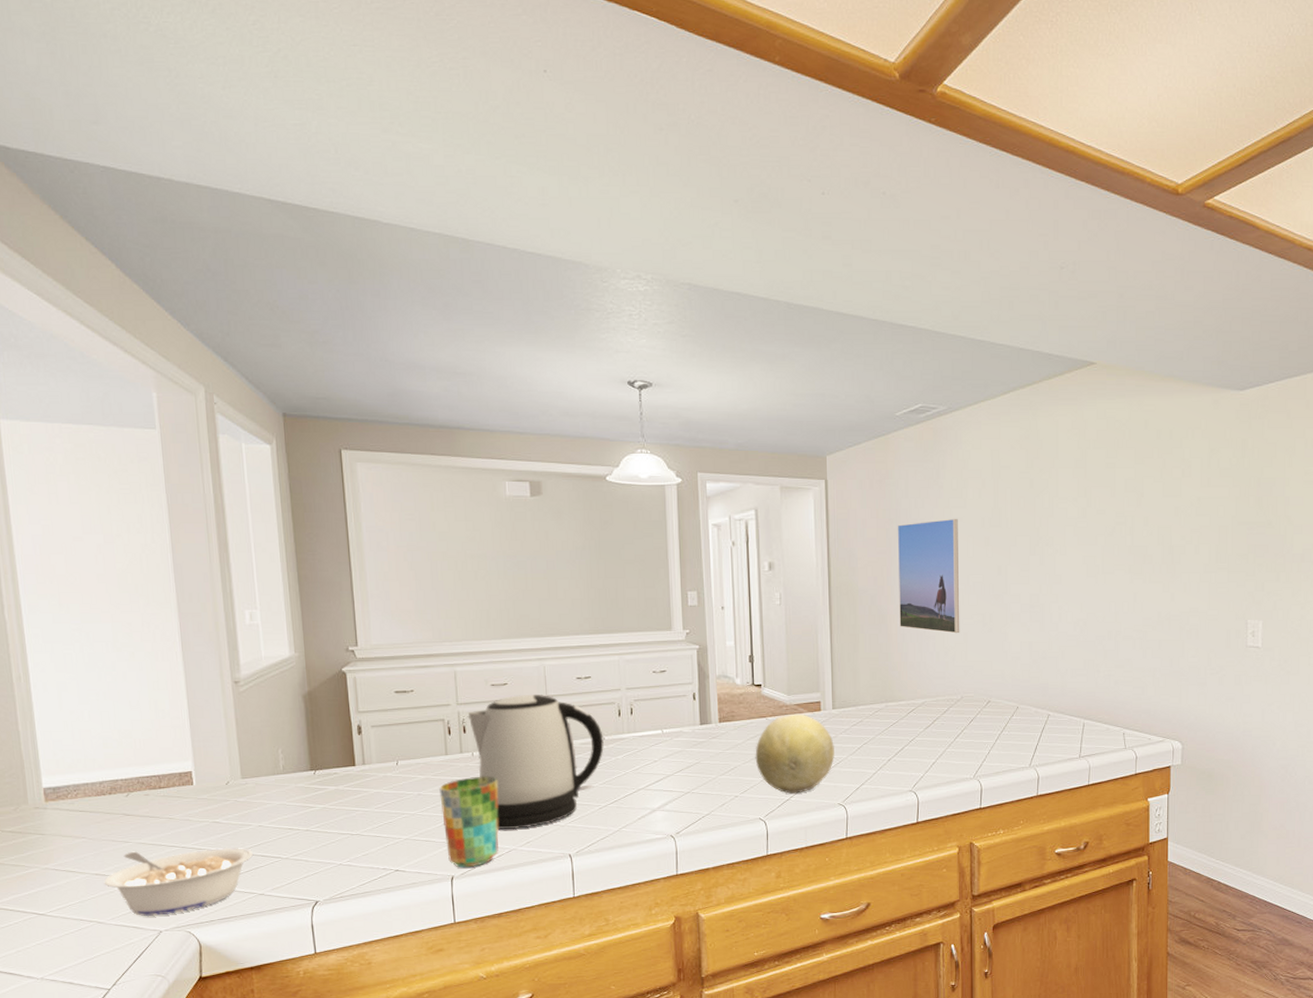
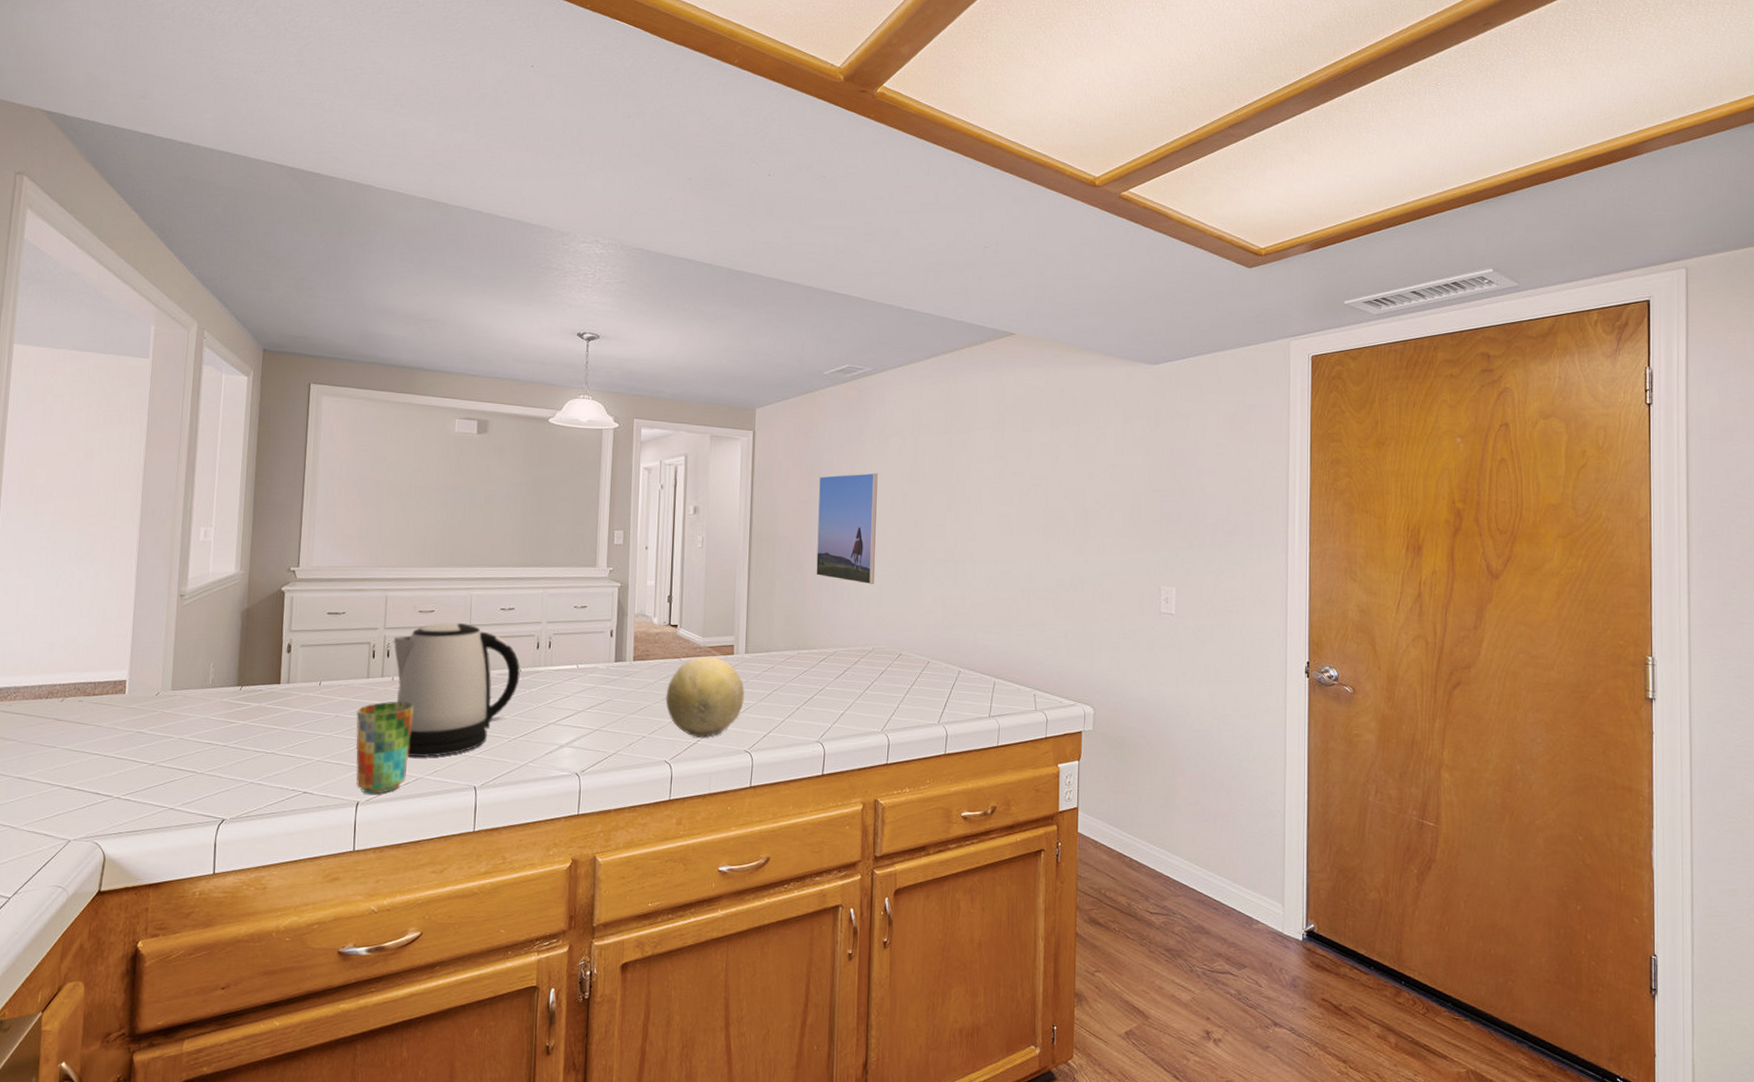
legume: present [104,847,254,917] -> none [24,757,171,825]

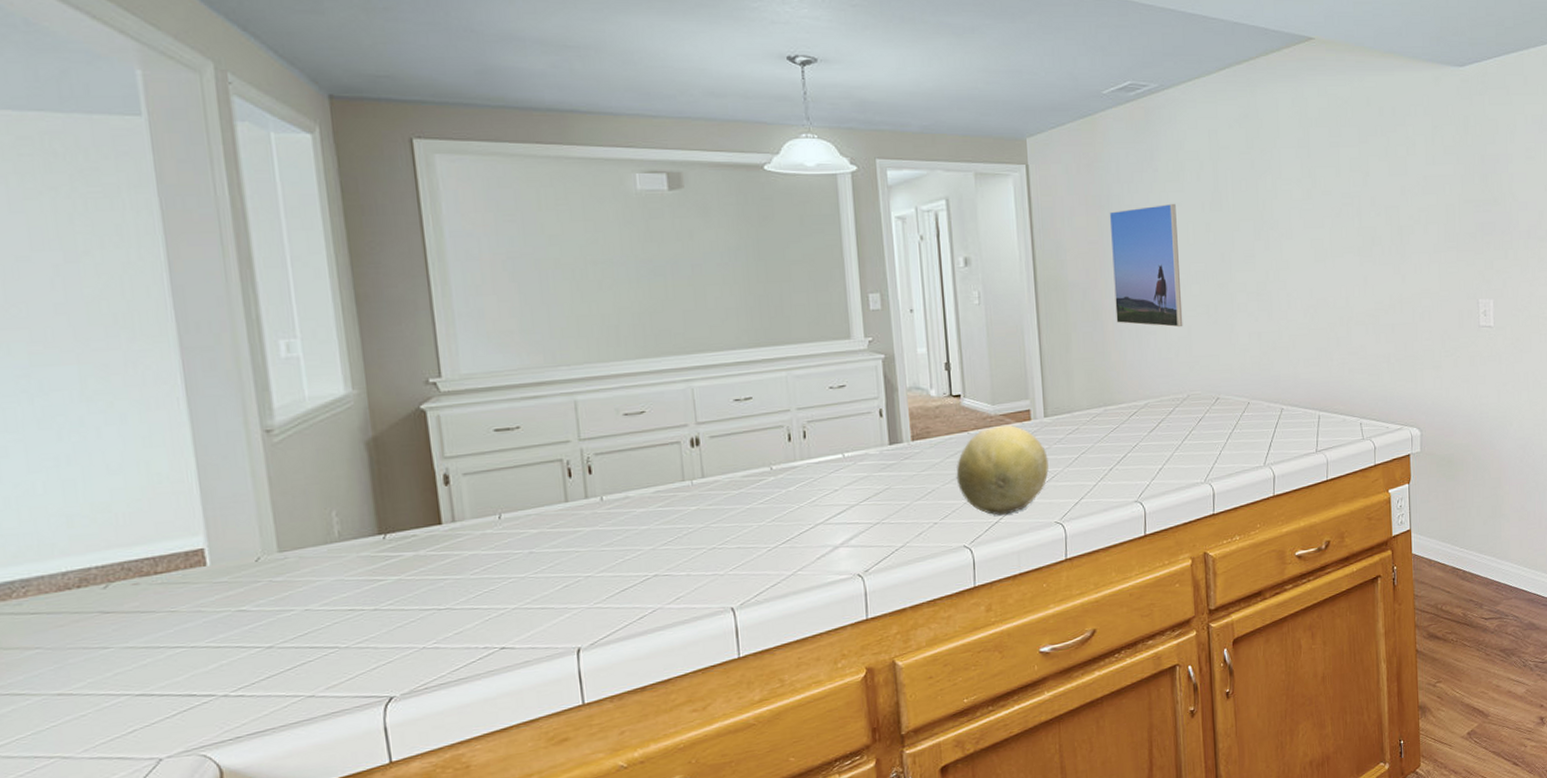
cup: present [356,702,414,794] -> none [558,524,639,637]
kettle: present [394,622,520,758] -> none [595,422,772,586]

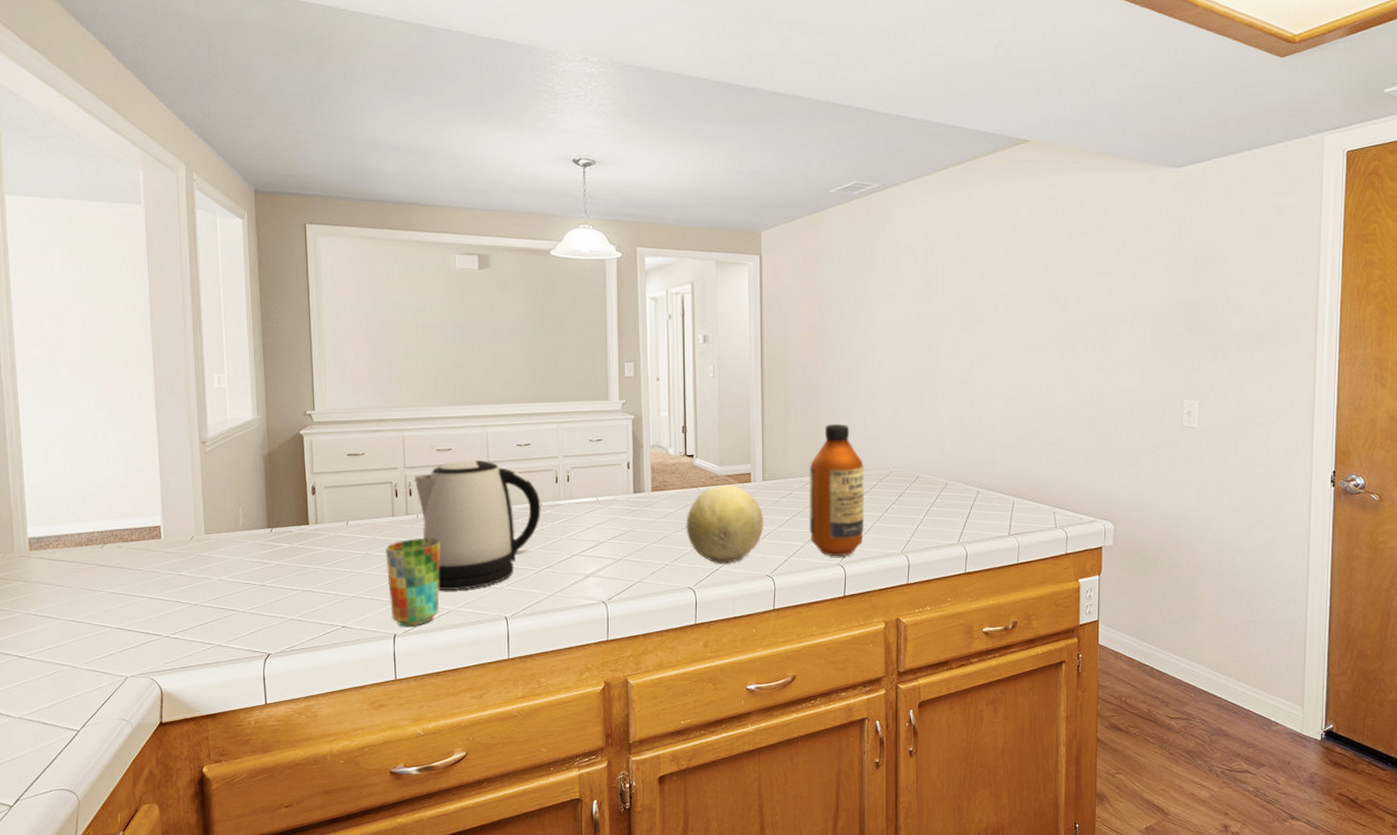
cup: none [558,524,639,637] -> present [385,539,440,626]
kettle: none [595,422,772,586] -> present [415,460,541,591]
bottle: none [1098,347,1163,493] -> present [809,423,865,556]
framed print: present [1109,203,1183,328] -> none [829,293,890,409]

